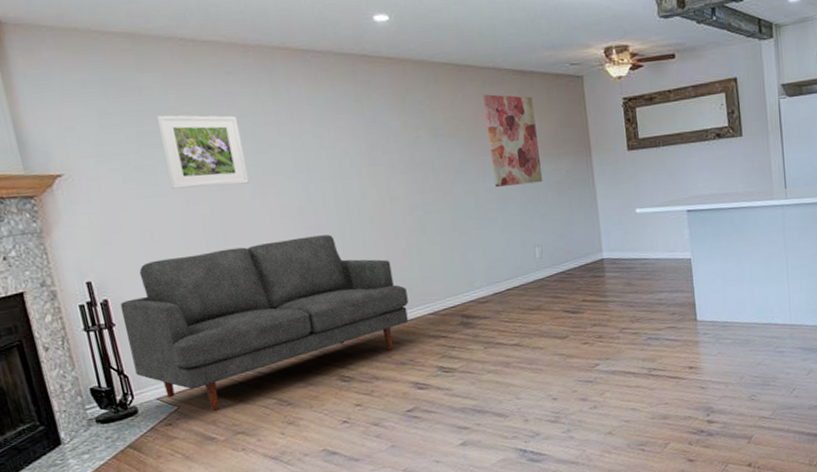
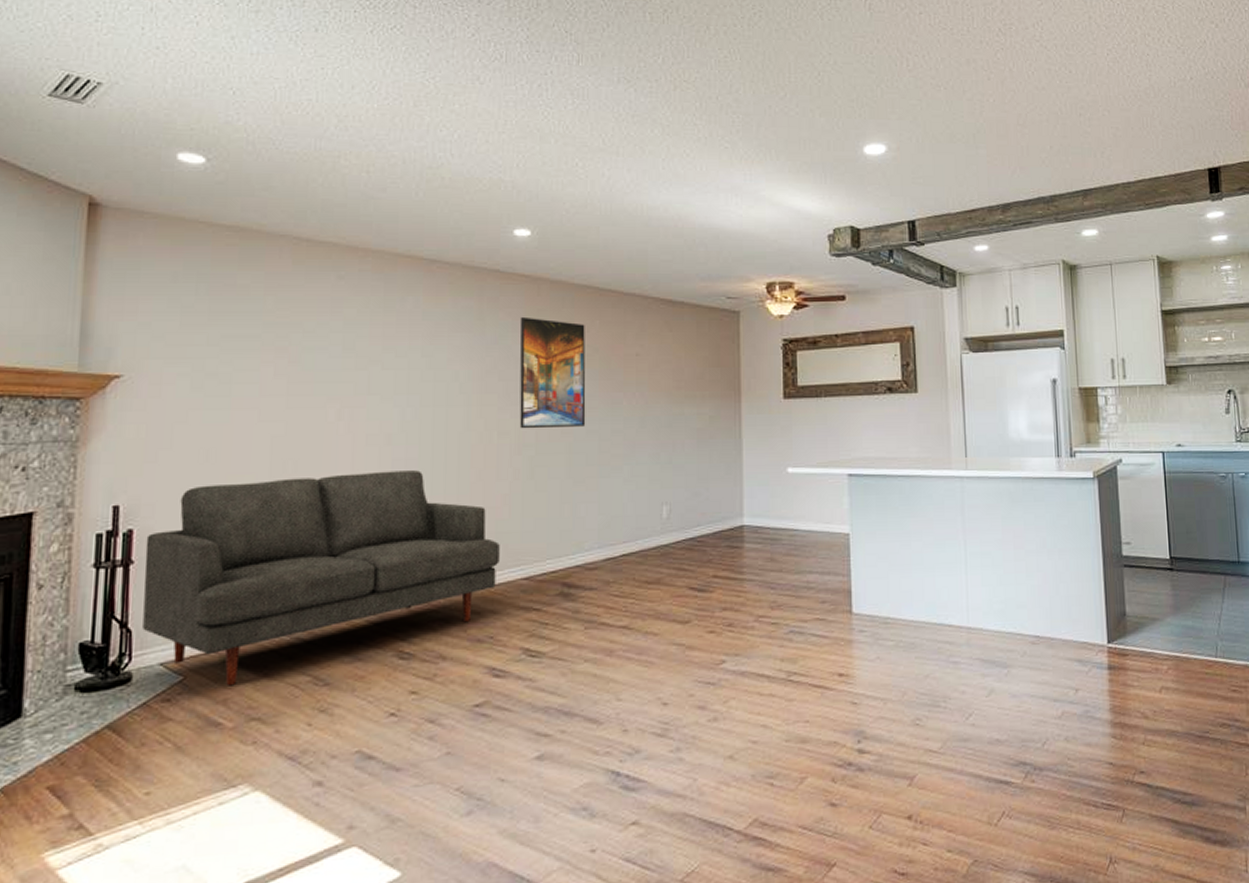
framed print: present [156,115,249,189] -> none [244,318,339,403]
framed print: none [391,95,463,194] -> present [519,316,586,429]
wall art: present [483,94,543,187] -> none [623,324,682,429]

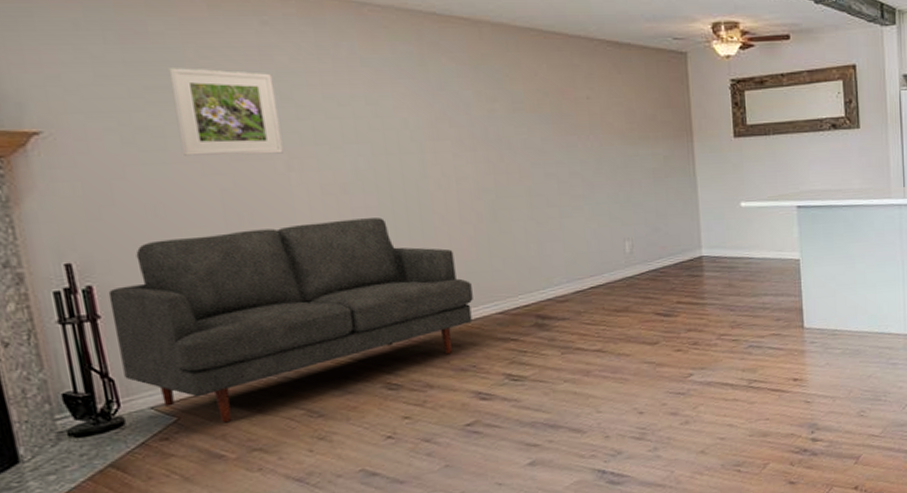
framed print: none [244,318,339,403] -> present [168,68,283,156]
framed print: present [519,316,586,429] -> none [463,61,543,174]

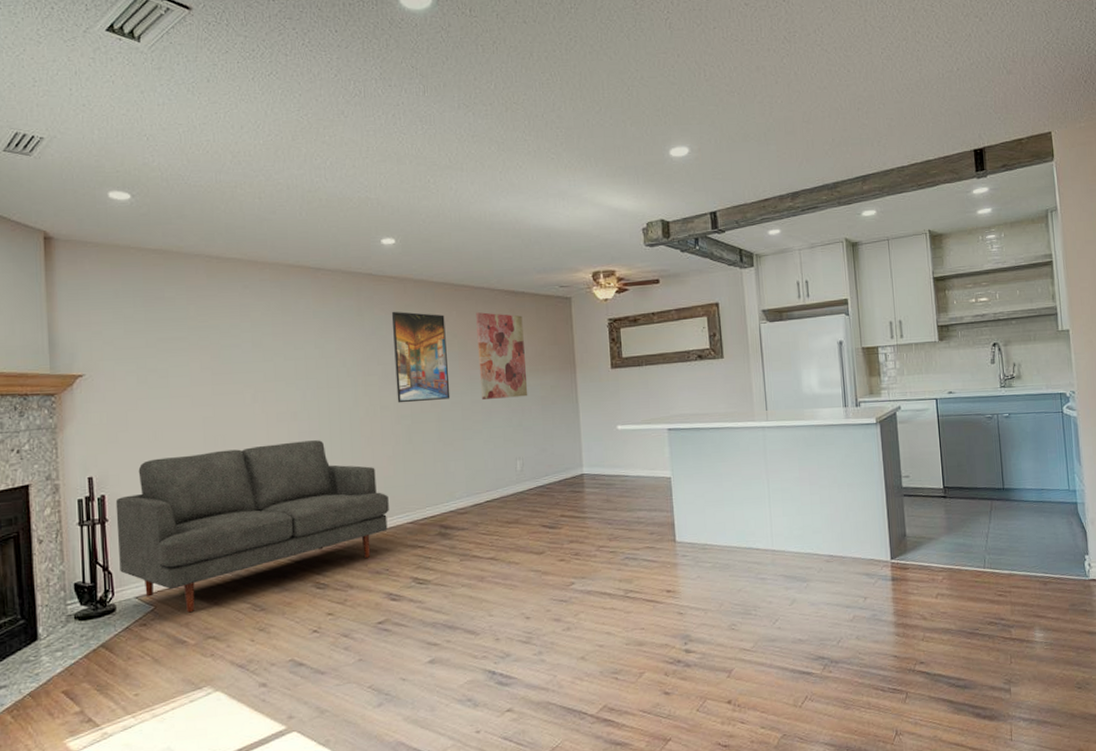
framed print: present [168,68,283,156] -> none [175,323,251,391]
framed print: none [463,61,543,174] -> present [391,311,451,403]
wall art: none [571,66,637,171] -> present [476,312,528,399]

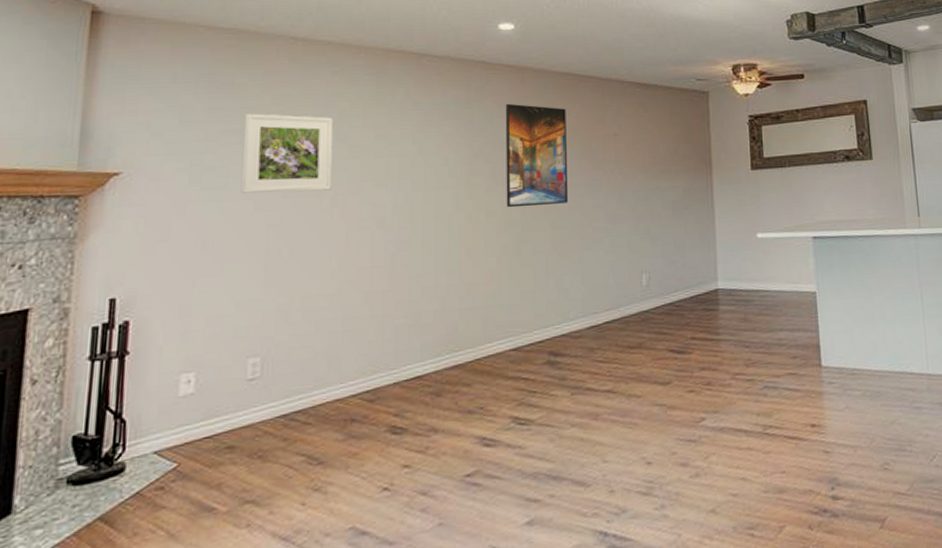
sofa: present [115,440,389,613] -> none [137,251,489,471]
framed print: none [175,323,251,391] -> present [241,113,334,193]
wall art: present [476,312,528,399] -> none [602,106,658,204]

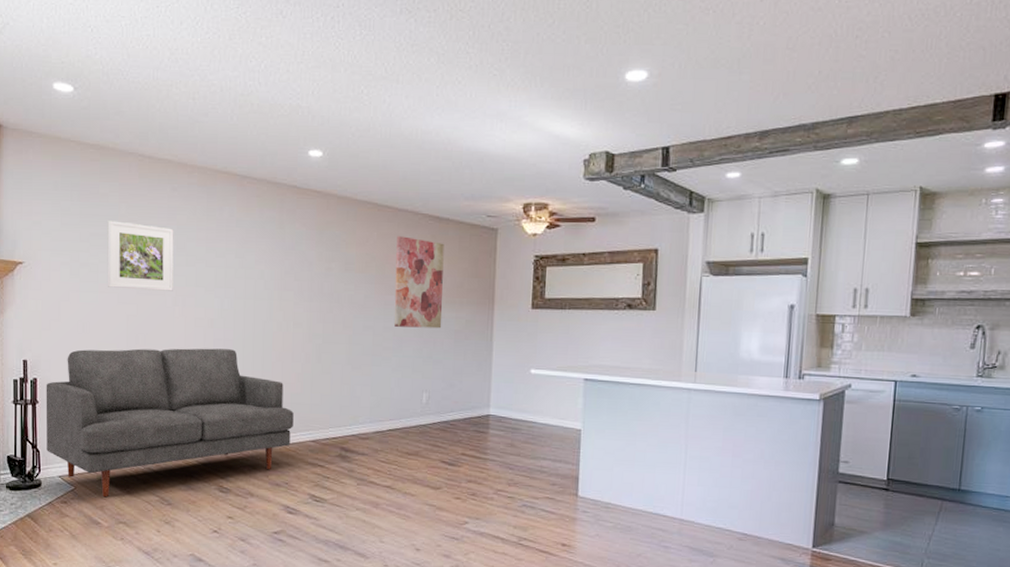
sofa: none [137,251,489,471] -> present [46,348,294,498]
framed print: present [505,103,569,208] -> none [310,227,365,323]
wall art: none [602,106,658,204] -> present [394,236,444,329]

